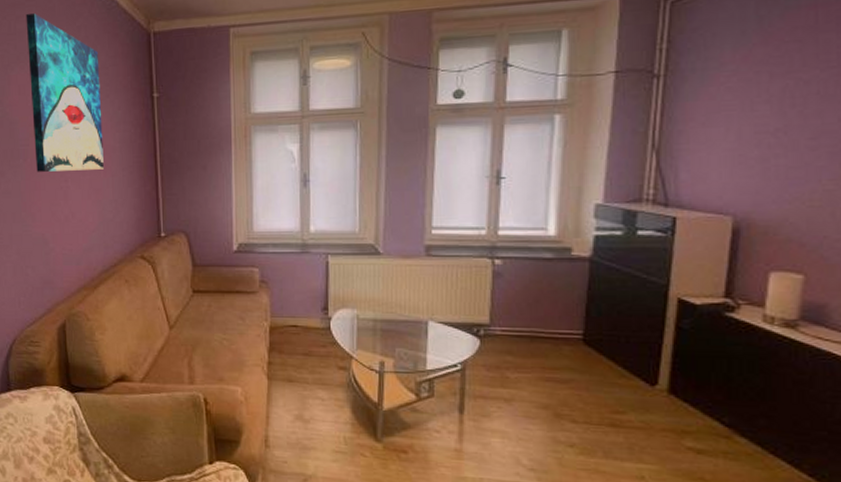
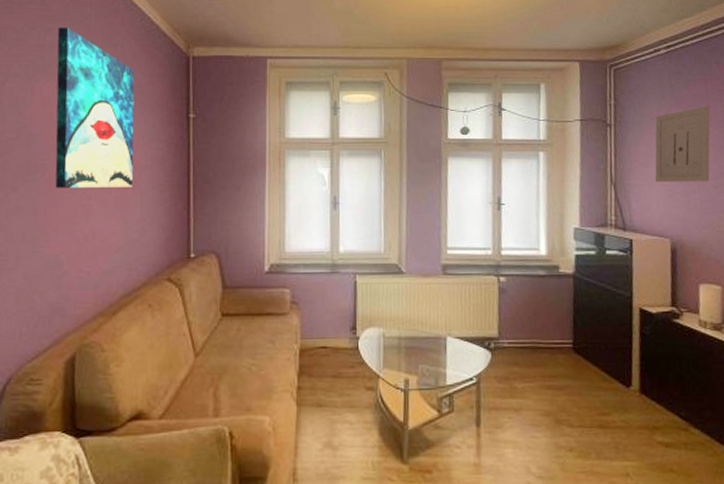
wall art: none [718,40,819,146] -> present [655,106,710,183]

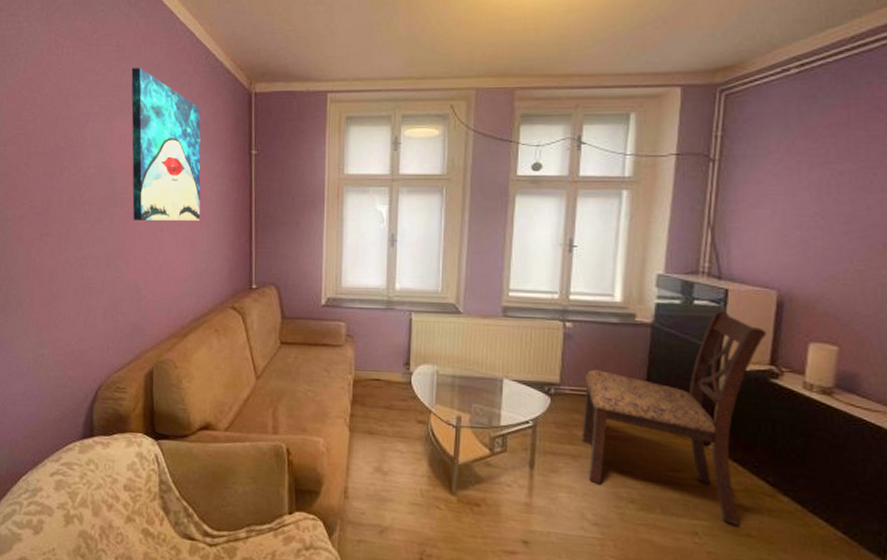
chair: none [519,259,666,464] -> present [581,310,766,527]
wall art: present [655,106,710,183] -> none [765,136,851,227]

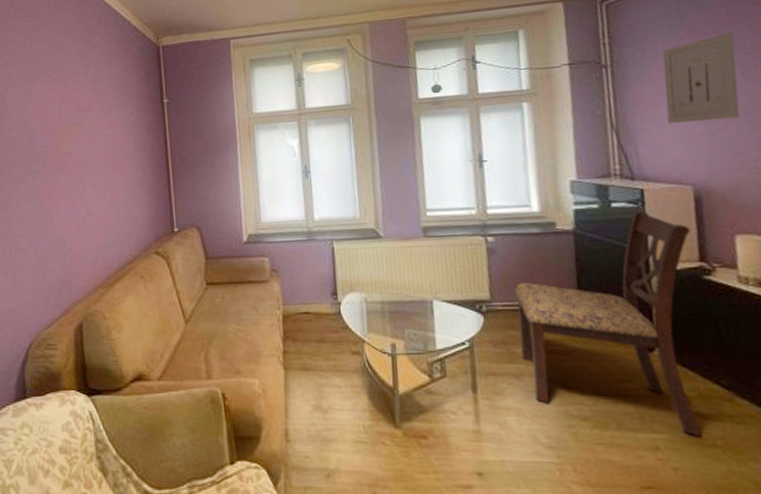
wall art: present [131,68,201,221] -> none [46,34,119,176]
wall art: none [765,136,851,227] -> present [662,31,740,124]

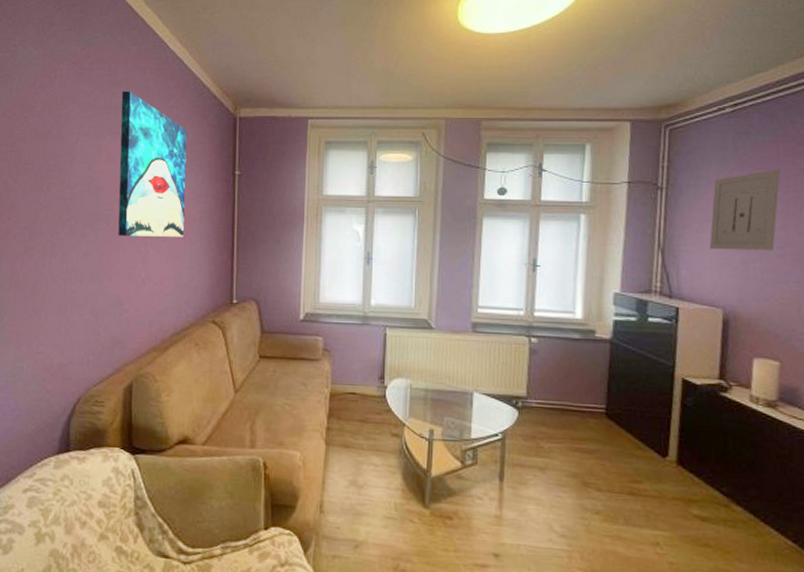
wall art: none [46,34,119,176] -> present [118,91,188,237]
chair: present [513,211,702,437] -> none [547,327,715,537]

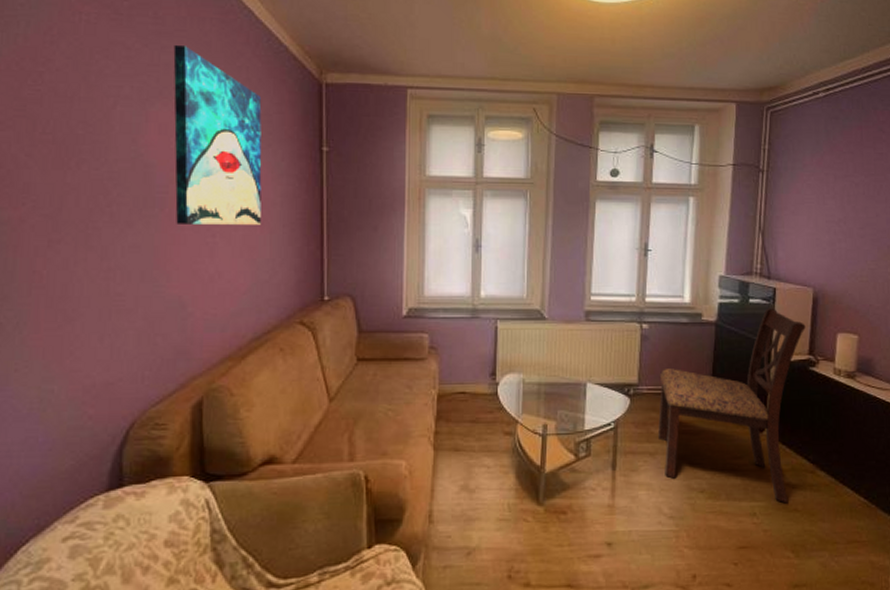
chair: none [547,327,715,537] -> present [657,308,806,504]
wall art: present [709,169,781,251] -> none [803,153,864,232]

